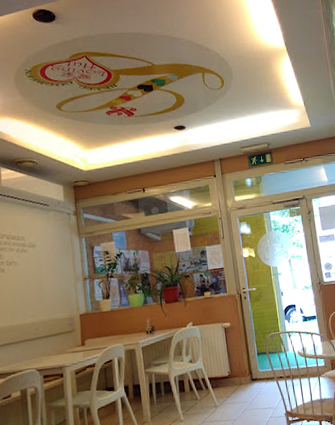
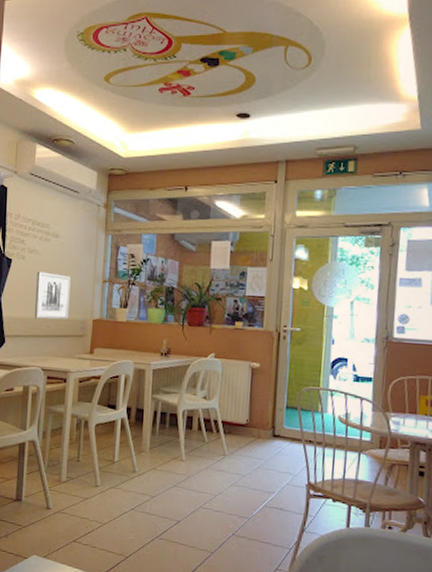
wall art: none [18,280,56,324] -> present [35,272,71,320]

